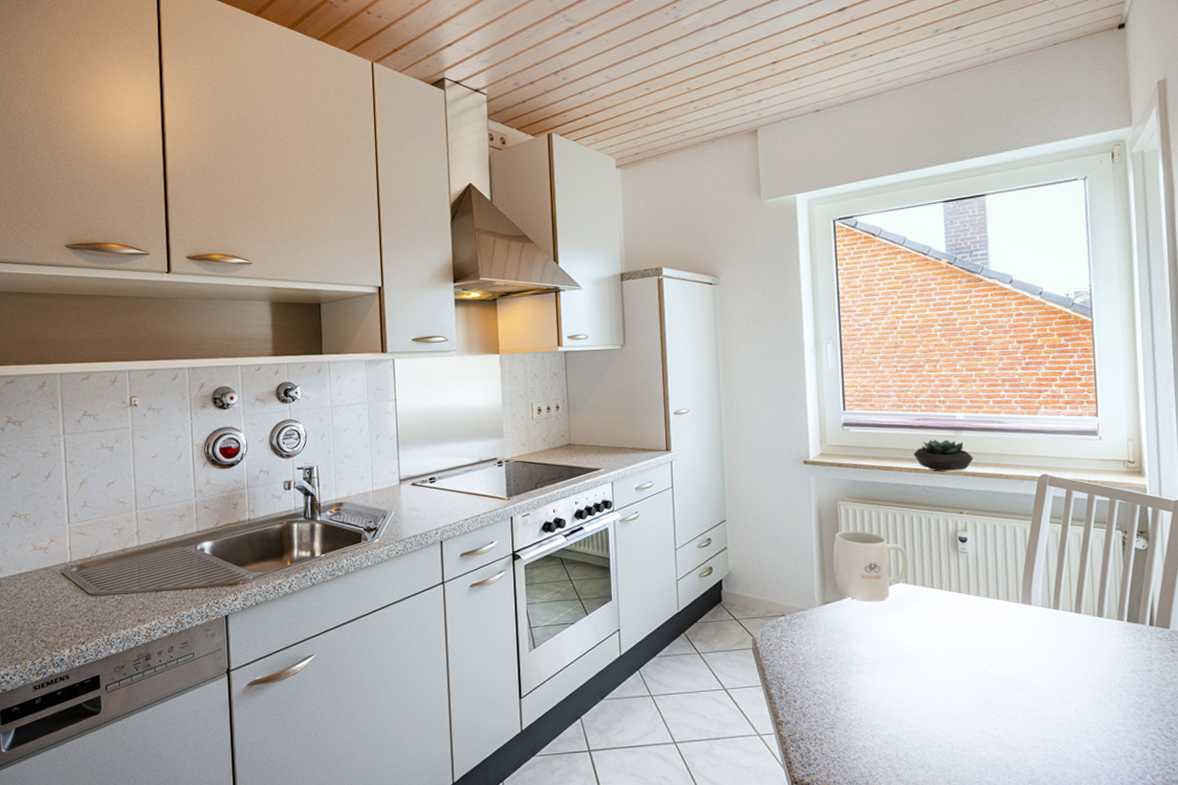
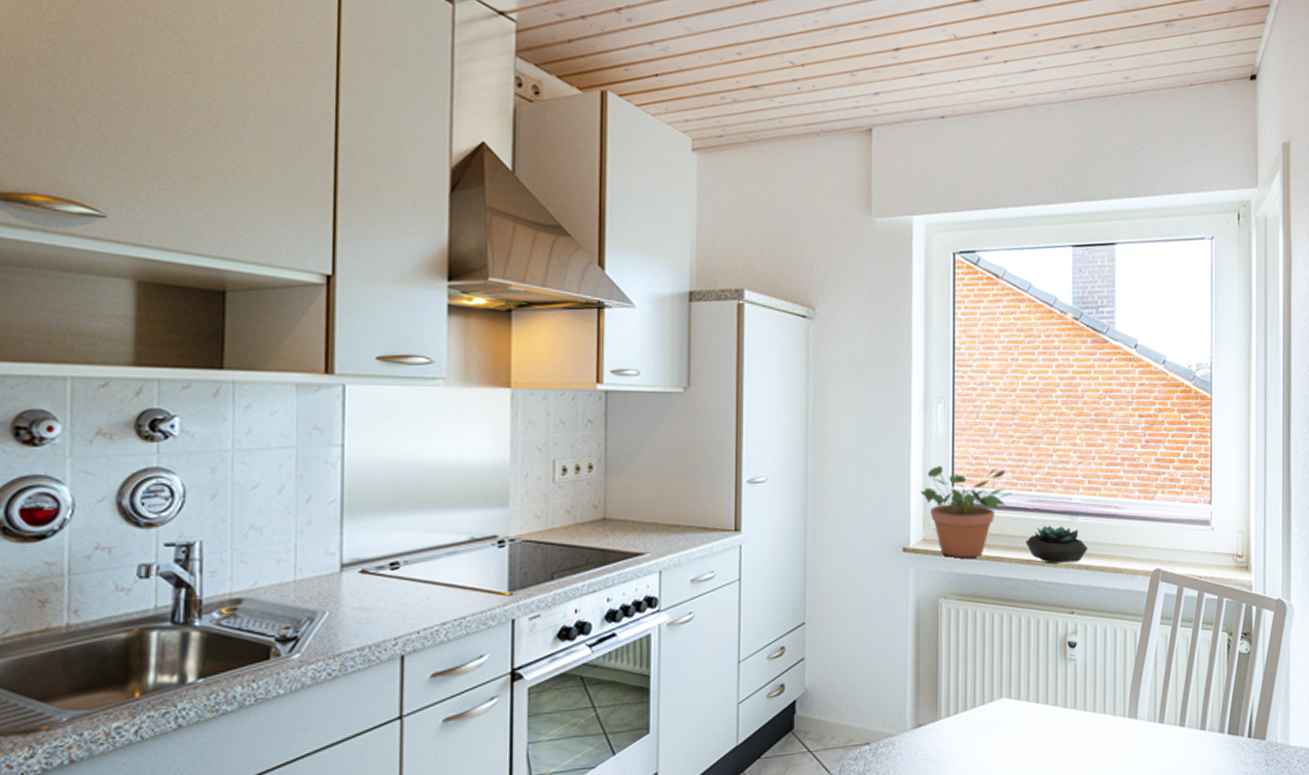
potted plant: none [816,393,899,468] -> present [920,465,1012,558]
mug: present [833,530,909,602] -> none [930,634,1014,722]

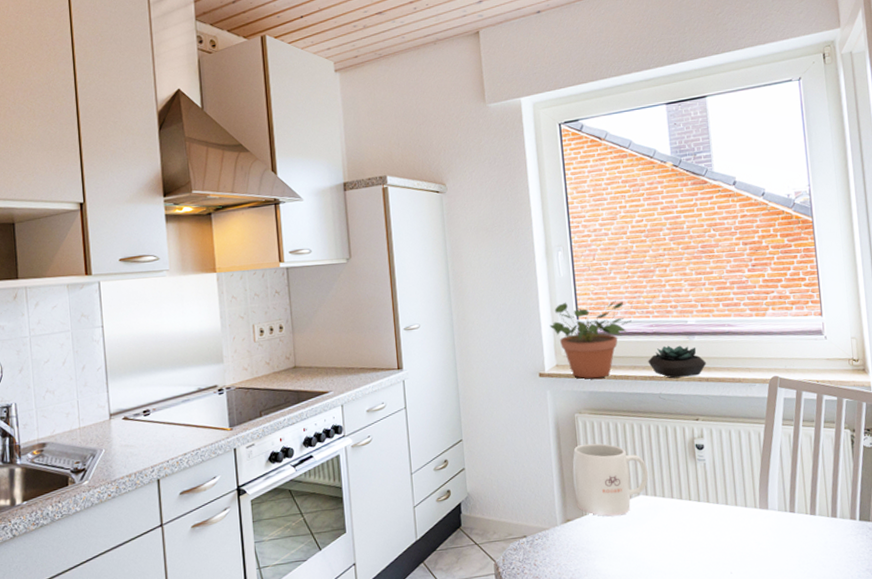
mug: none [930,634,1014,722] -> present [572,443,649,517]

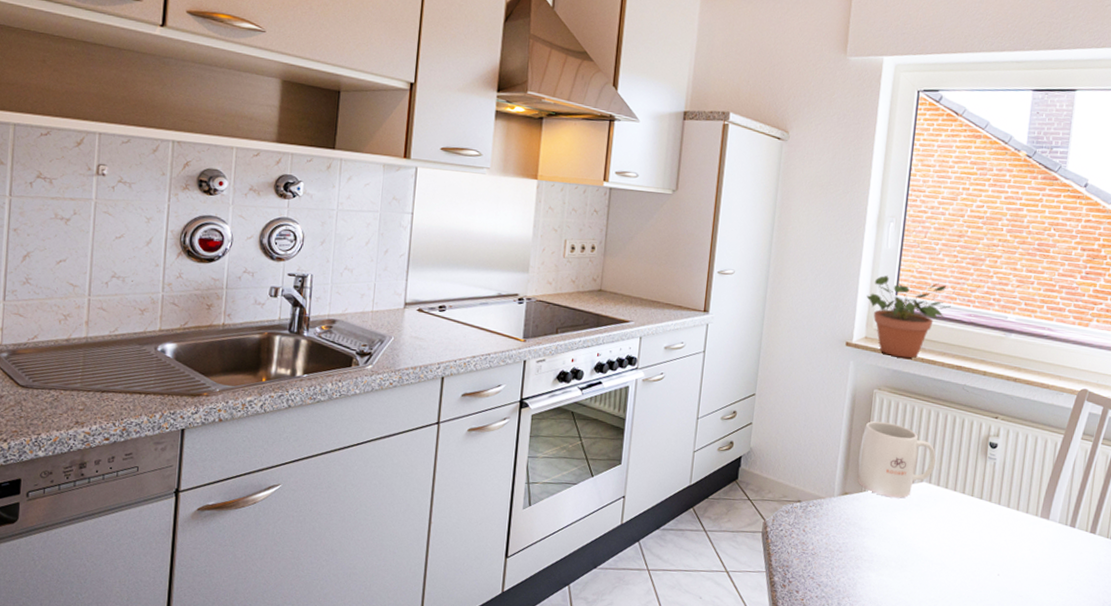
succulent plant: present [648,345,707,379] -> none [959,337,1019,374]

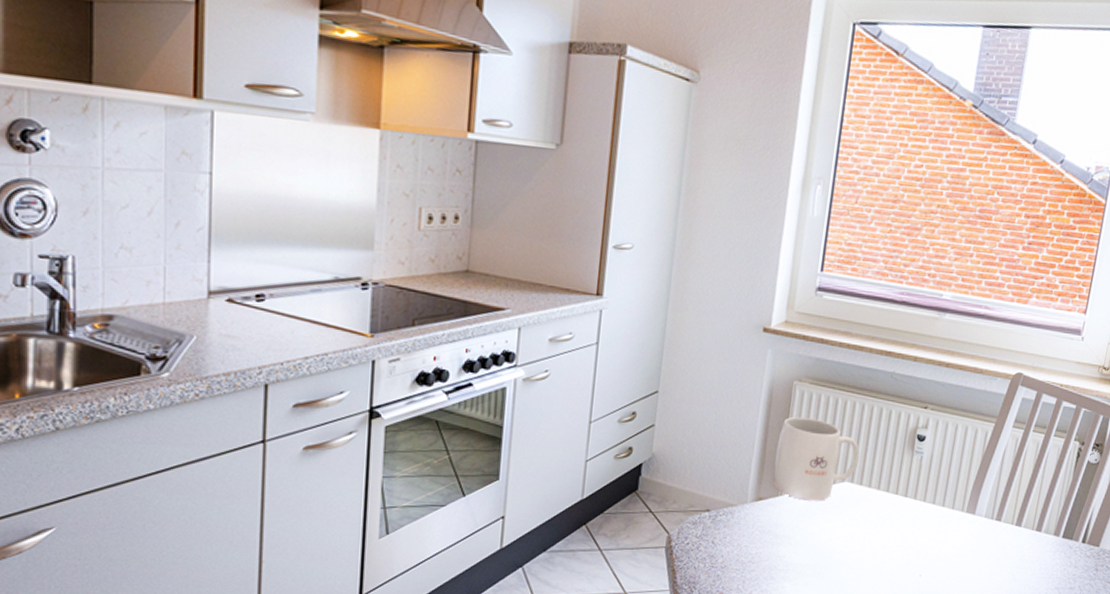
potted plant: present [866,275,951,359] -> none [787,248,882,345]

